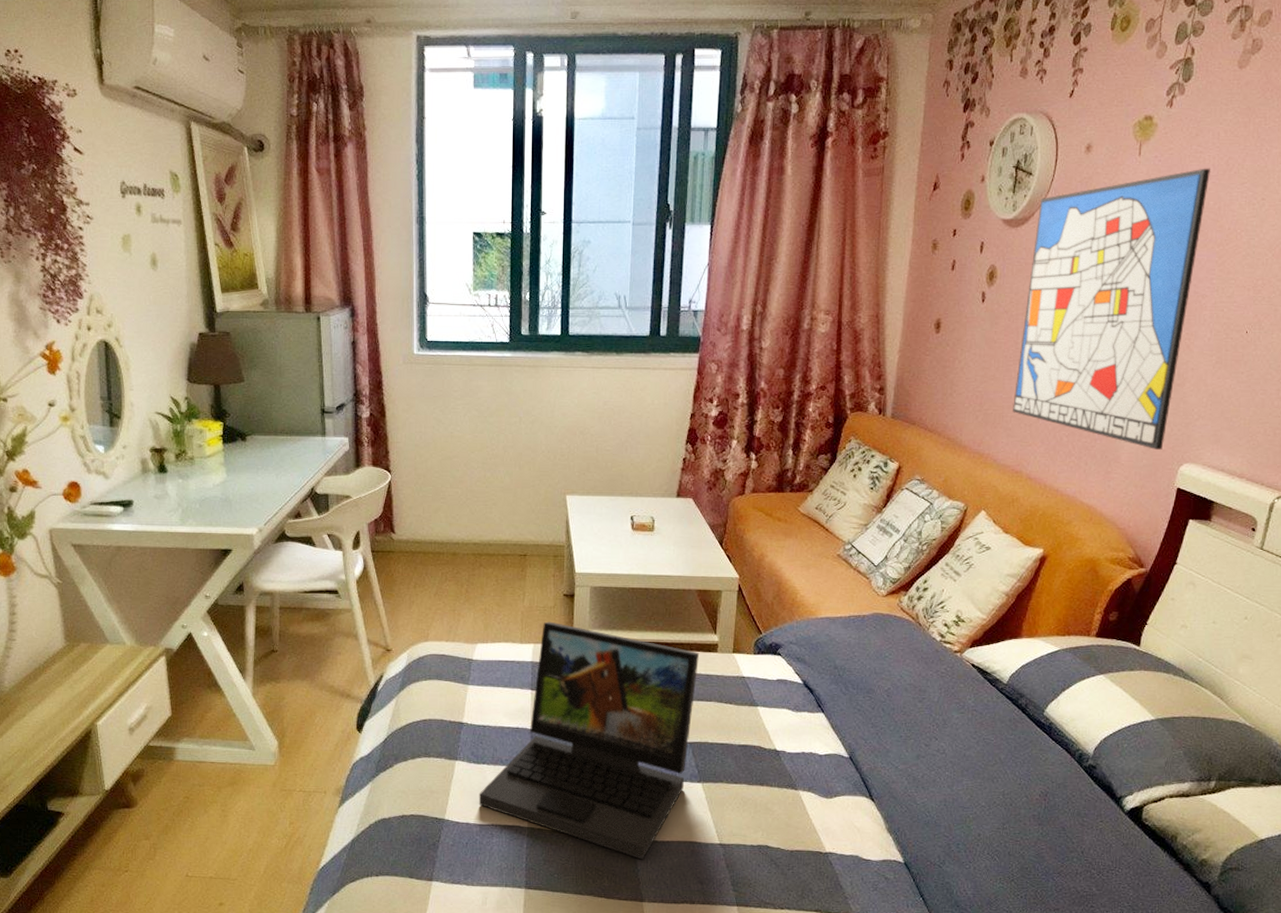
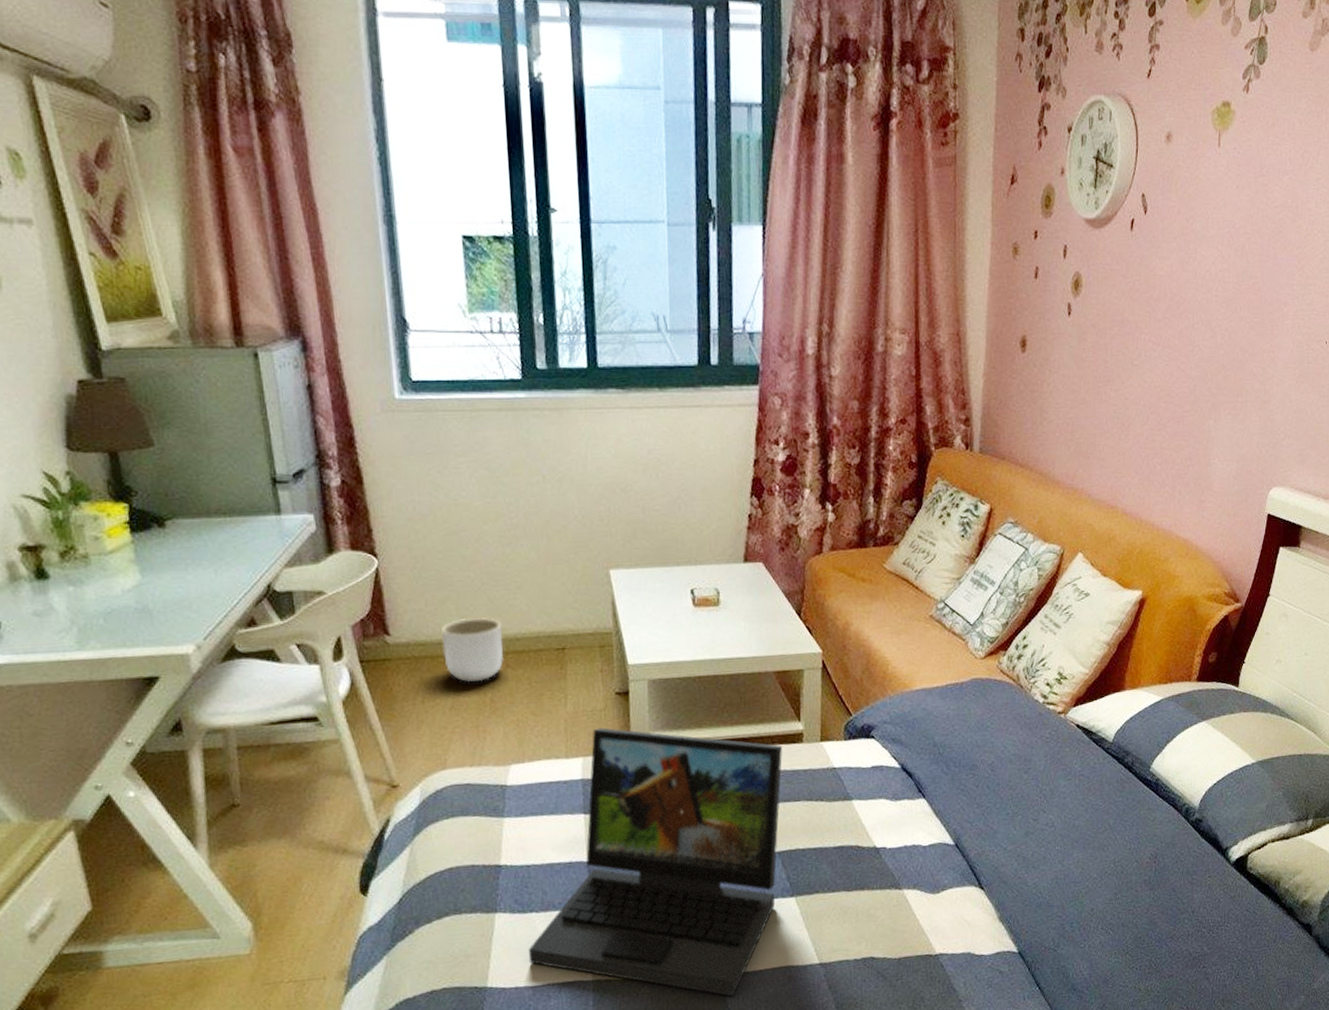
planter: none [433,524,479,576] -> present [442,616,504,683]
wall art: present [1013,168,1211,450] -> none [1105,162,1288,474]

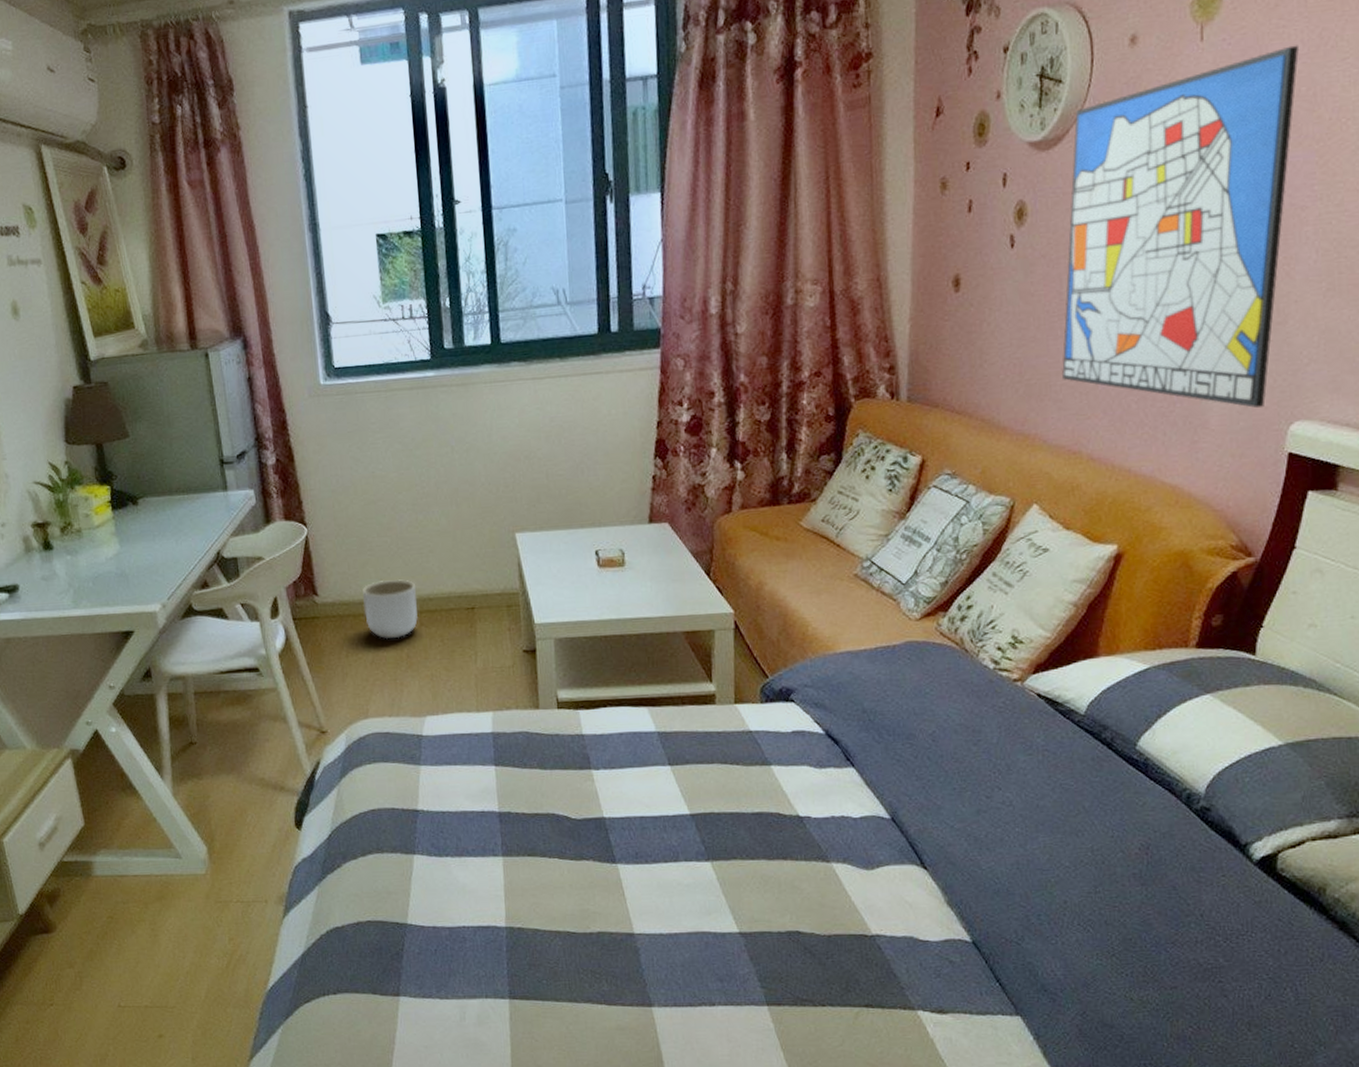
laptop: present [528,727,782,997] -> none [444,683,694,957]
wall art: none [1105,162,1288,474] -> present [1062,45,1300,408]

